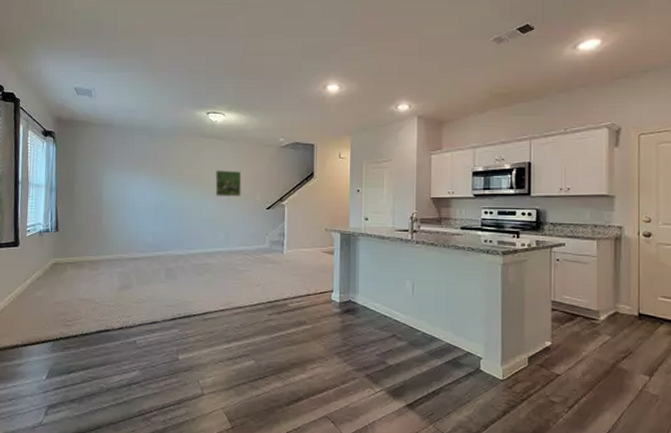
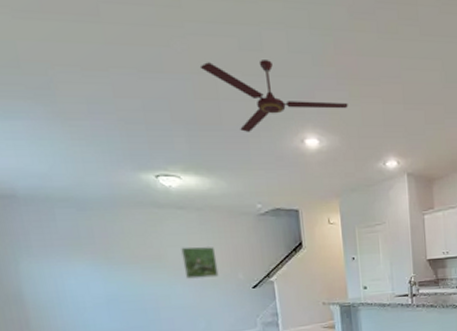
ceiling fan: none [252,24,368,80] -> present [199,60,348,132]

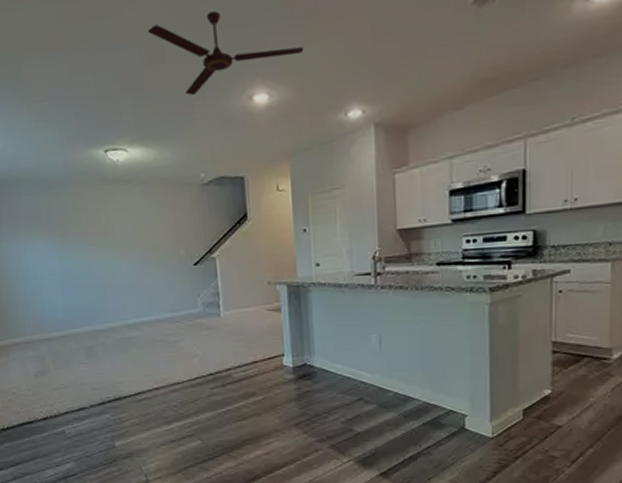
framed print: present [181,246,219,279] -> none [126,222,161,256]

